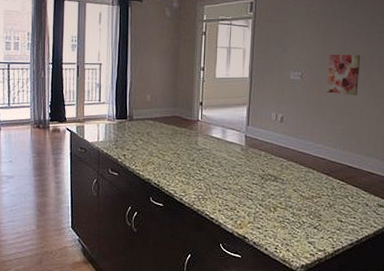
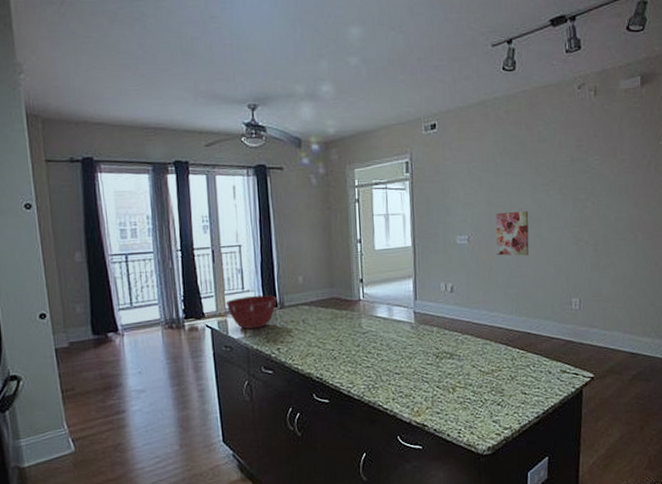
mixing bowl: none [84,108,127,136] -> present [225,295,277,330]

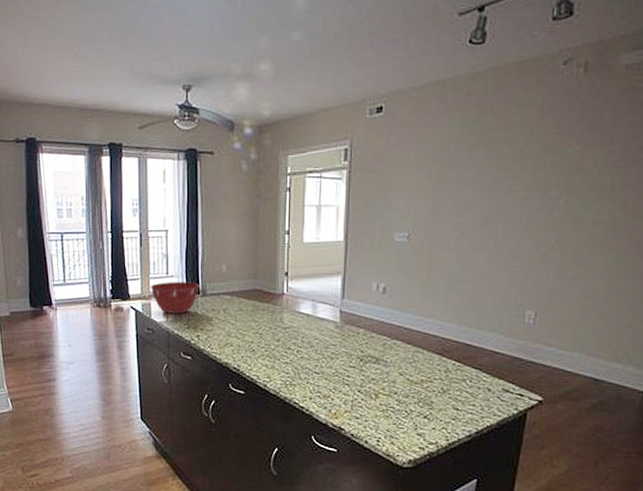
wall art: present [495,210,529,256] -> none [440,208,483,259]

